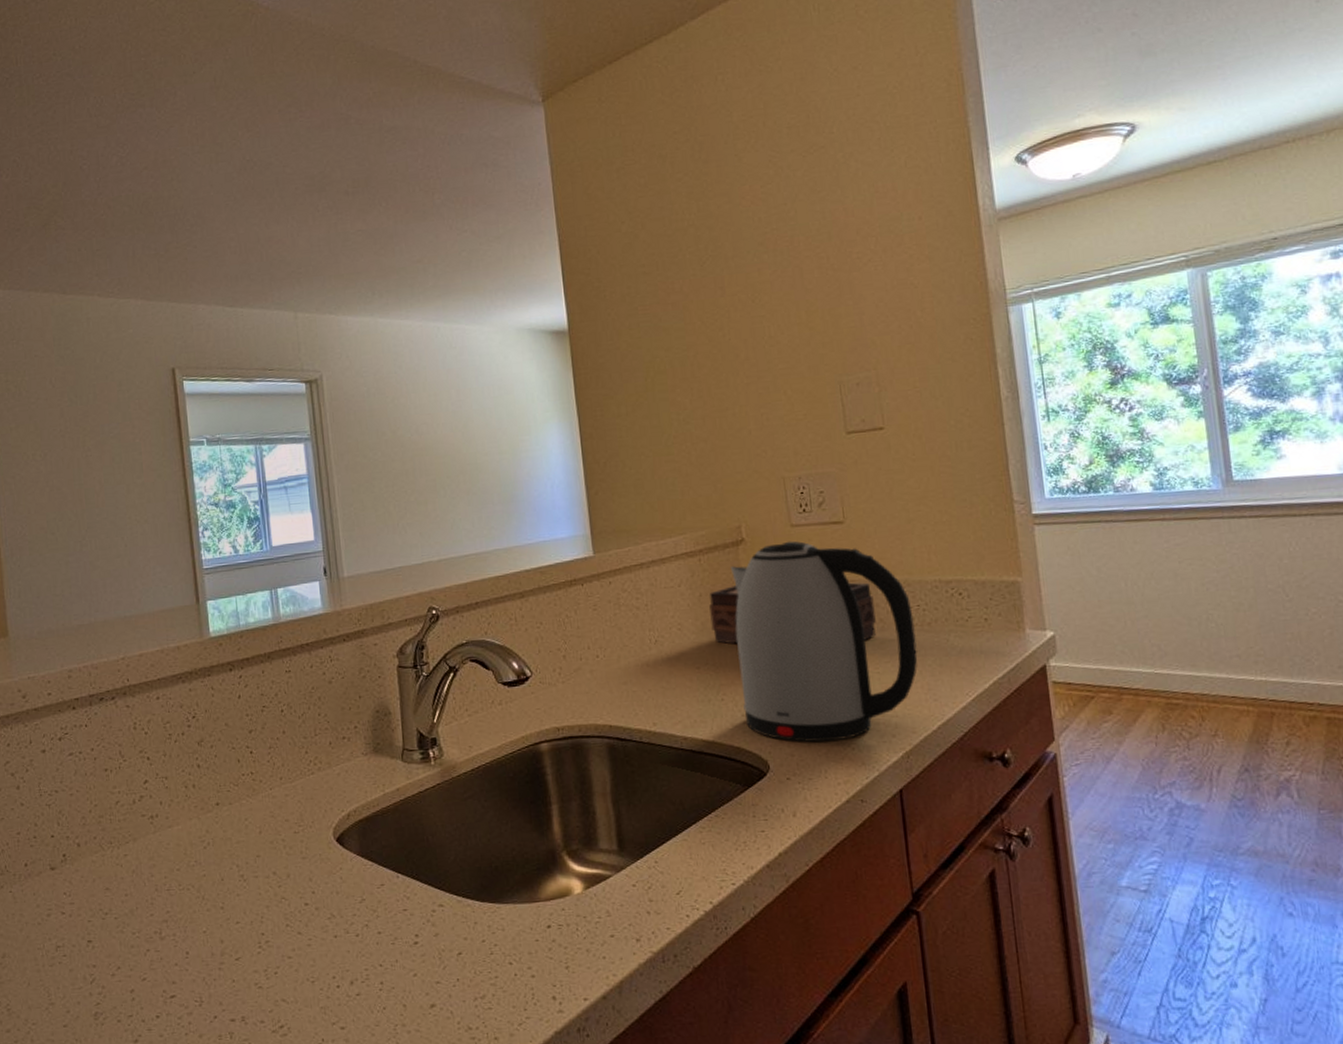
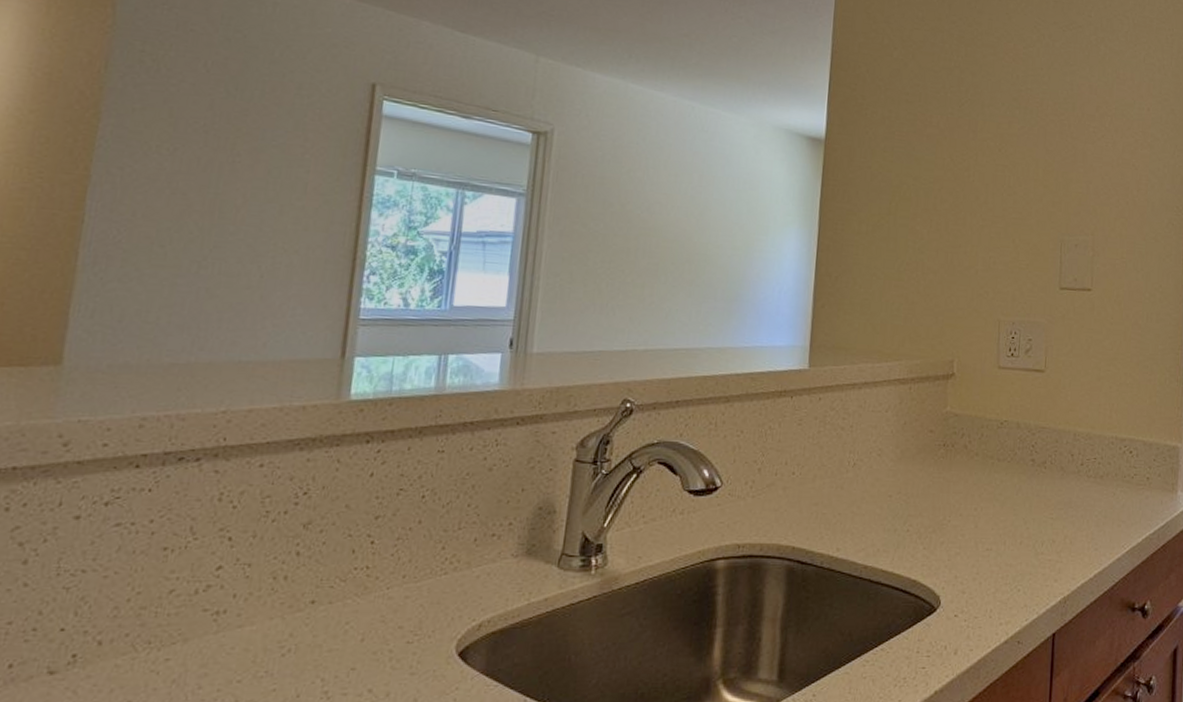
tissue box: present [709,582,876,644] -> none [910,418,1059,486]
kettle: present [731,540,918,742] -> none [926,381,1090,582]

